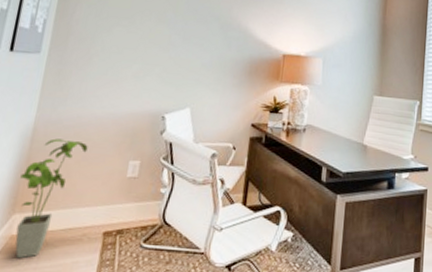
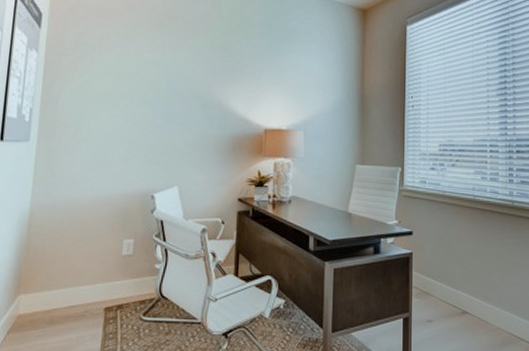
house plant: present [15,138,88,259] -> none [22,222,83,336]

